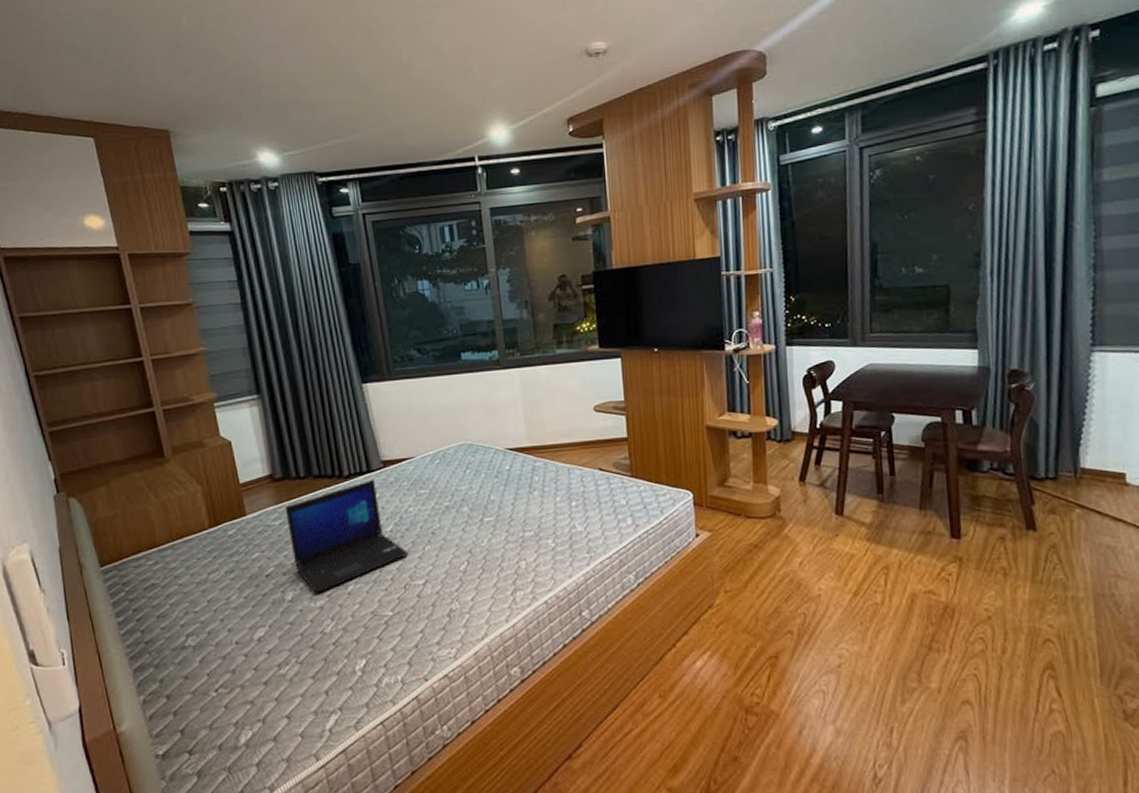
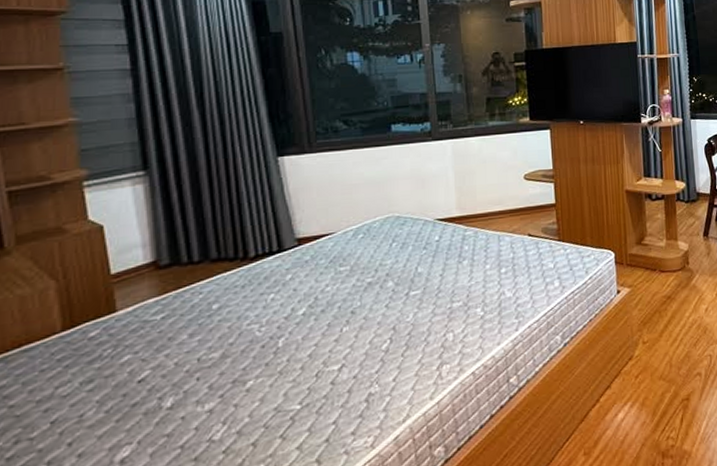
laptop: present [285,479,409,594] -> none [170,258,324,396]

